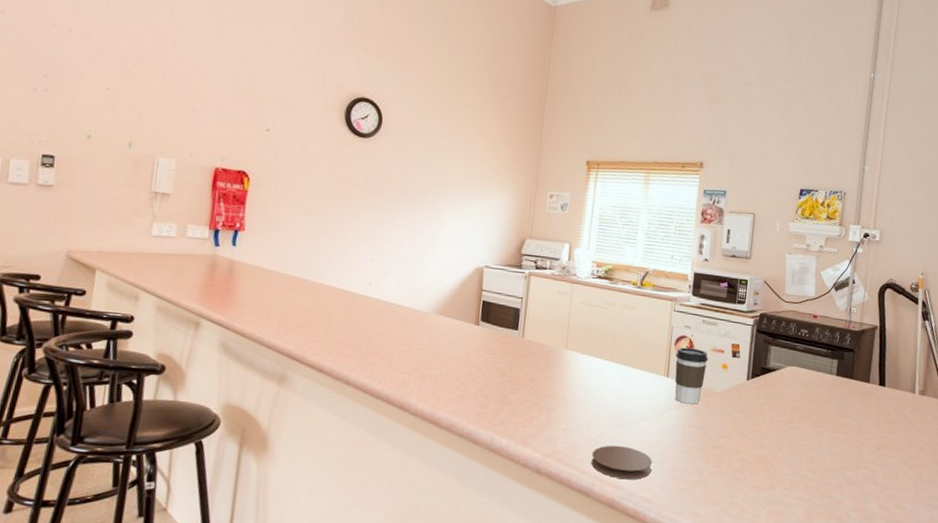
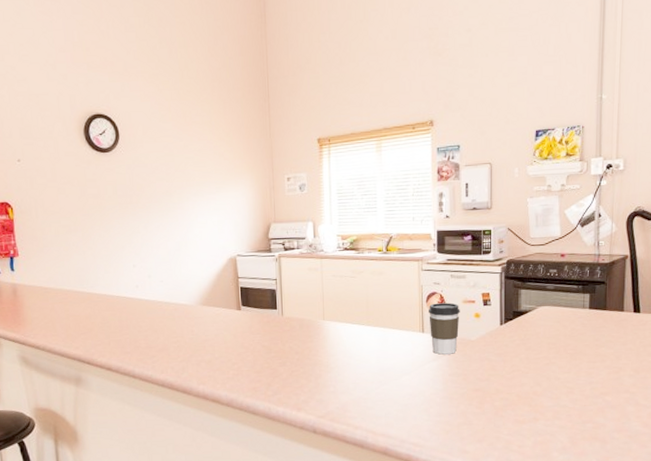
coaster: present [591,445,653,480] -> none [362,400,419,429]

